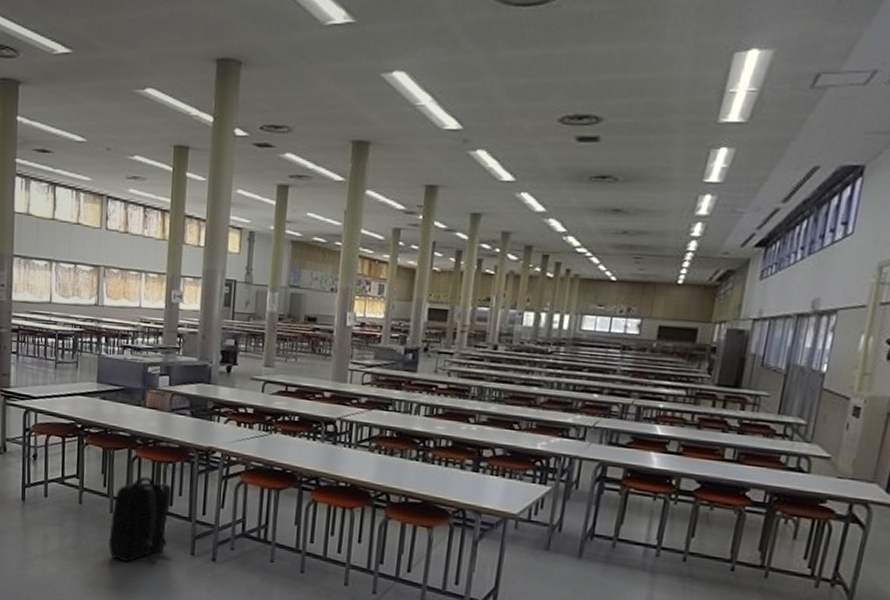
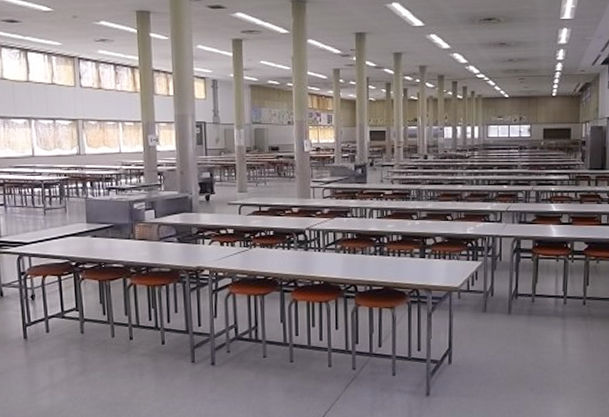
backpack: present [108,476,174,564] -> none [113,300,176,379]

